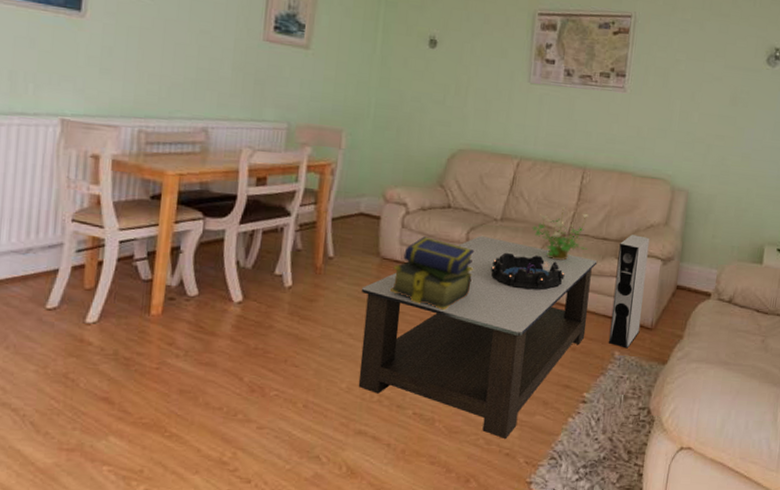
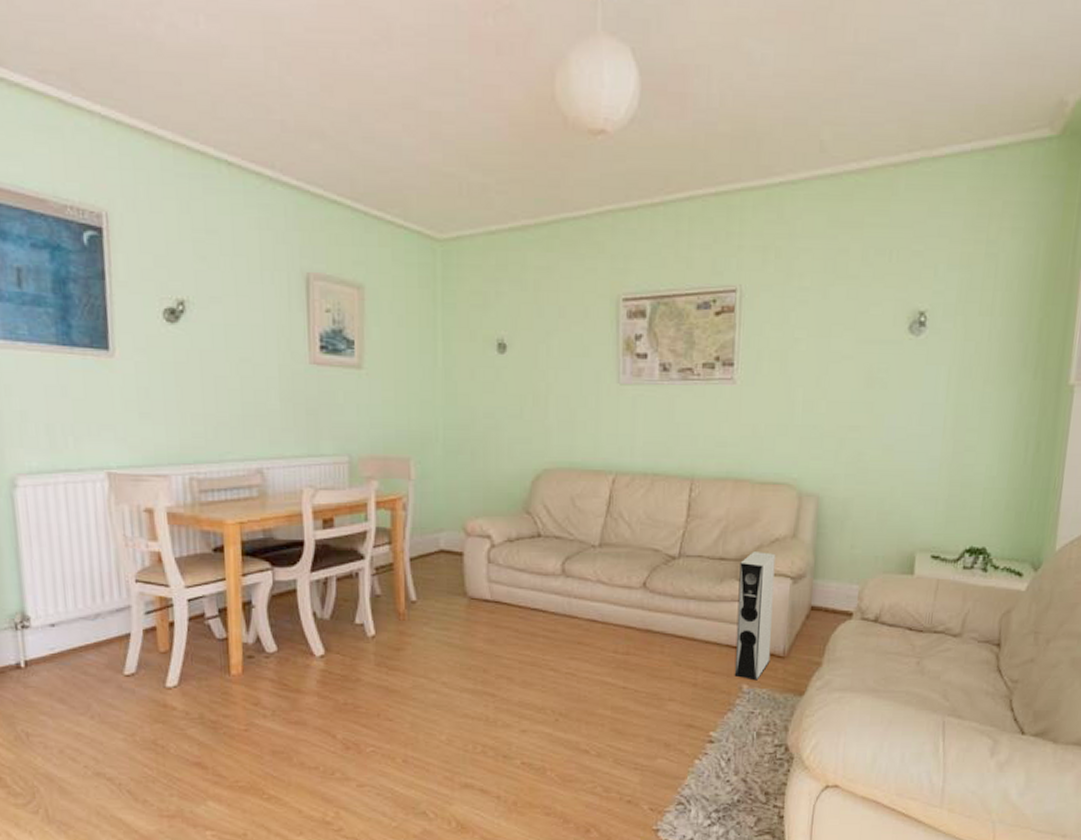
coffee table: present [358,236,598,440] -> none [450,566,716,786]
stack of books: present [391,236,475,311] -> none [483,571,573,651]
decorative bowl: present [491,252,565,290] -> none [593,582,678,622]
potted plant: present [532,207,589,260] -> none [636,526,703,585]

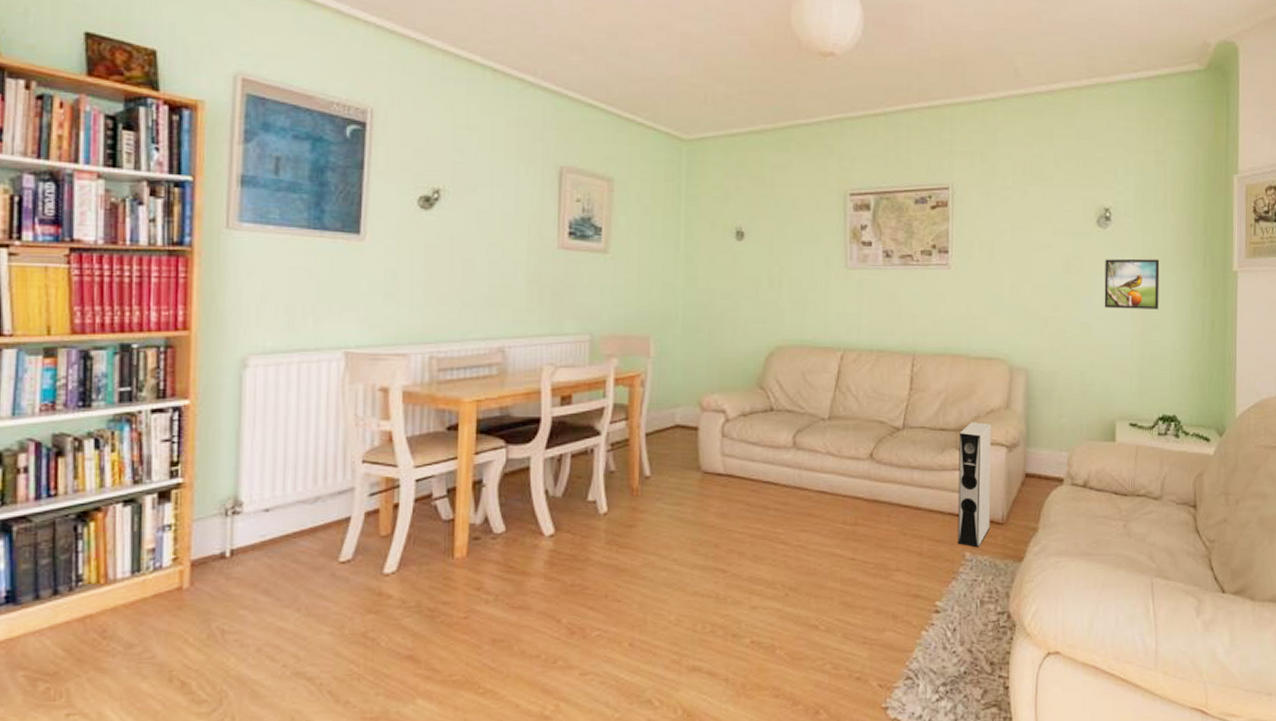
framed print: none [911,371,981,429] -> present [1104,258,1160,309]

